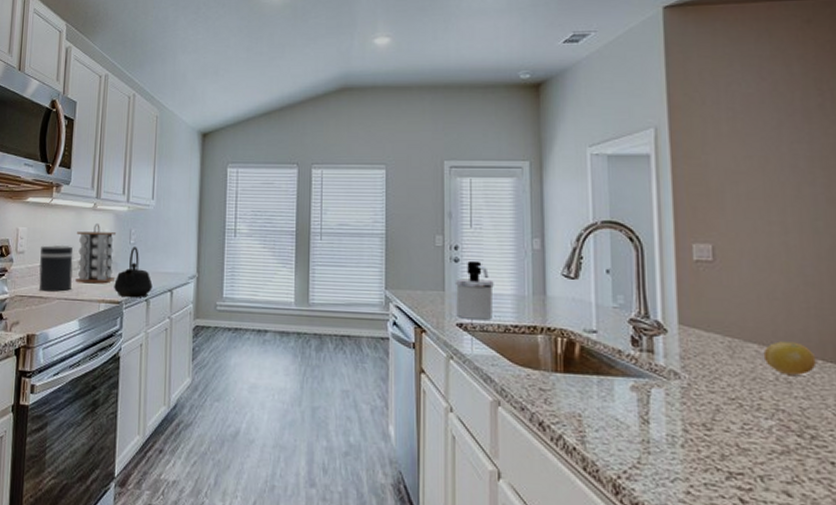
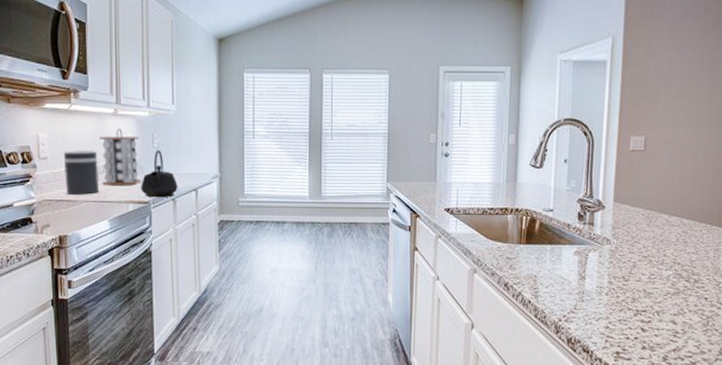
soap dispenser: present [454,260,494,320] -> none [444,155,476,205]
fruit: present [763,341,817,375] -> none [670,212,706,236]

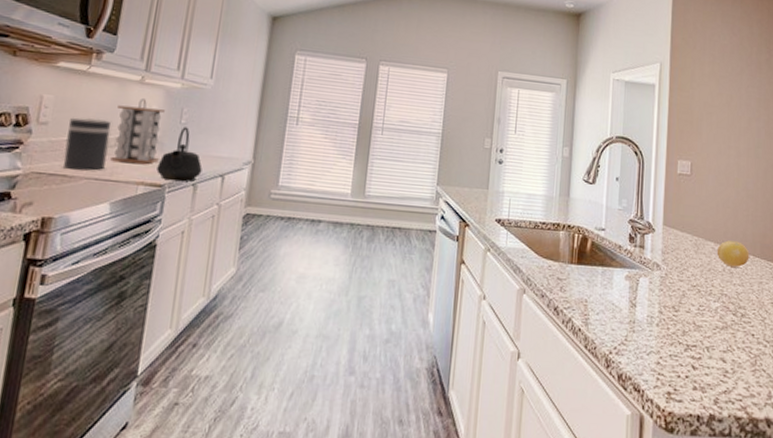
fruit: none [670,212,706,236] -> present [716,240,750,267]

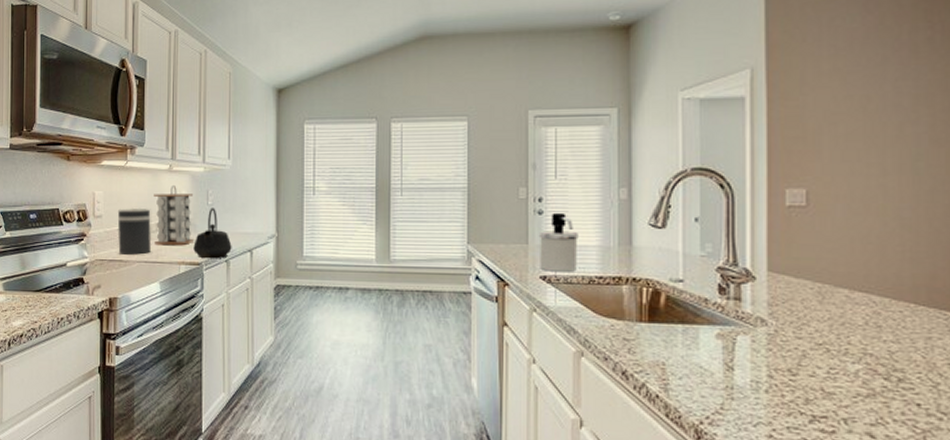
soap dispenser: none [496,163,529,217] -> present [538,212,578,272]
fruit: present [716,240,750,267] -> none [853,286,908,319]

